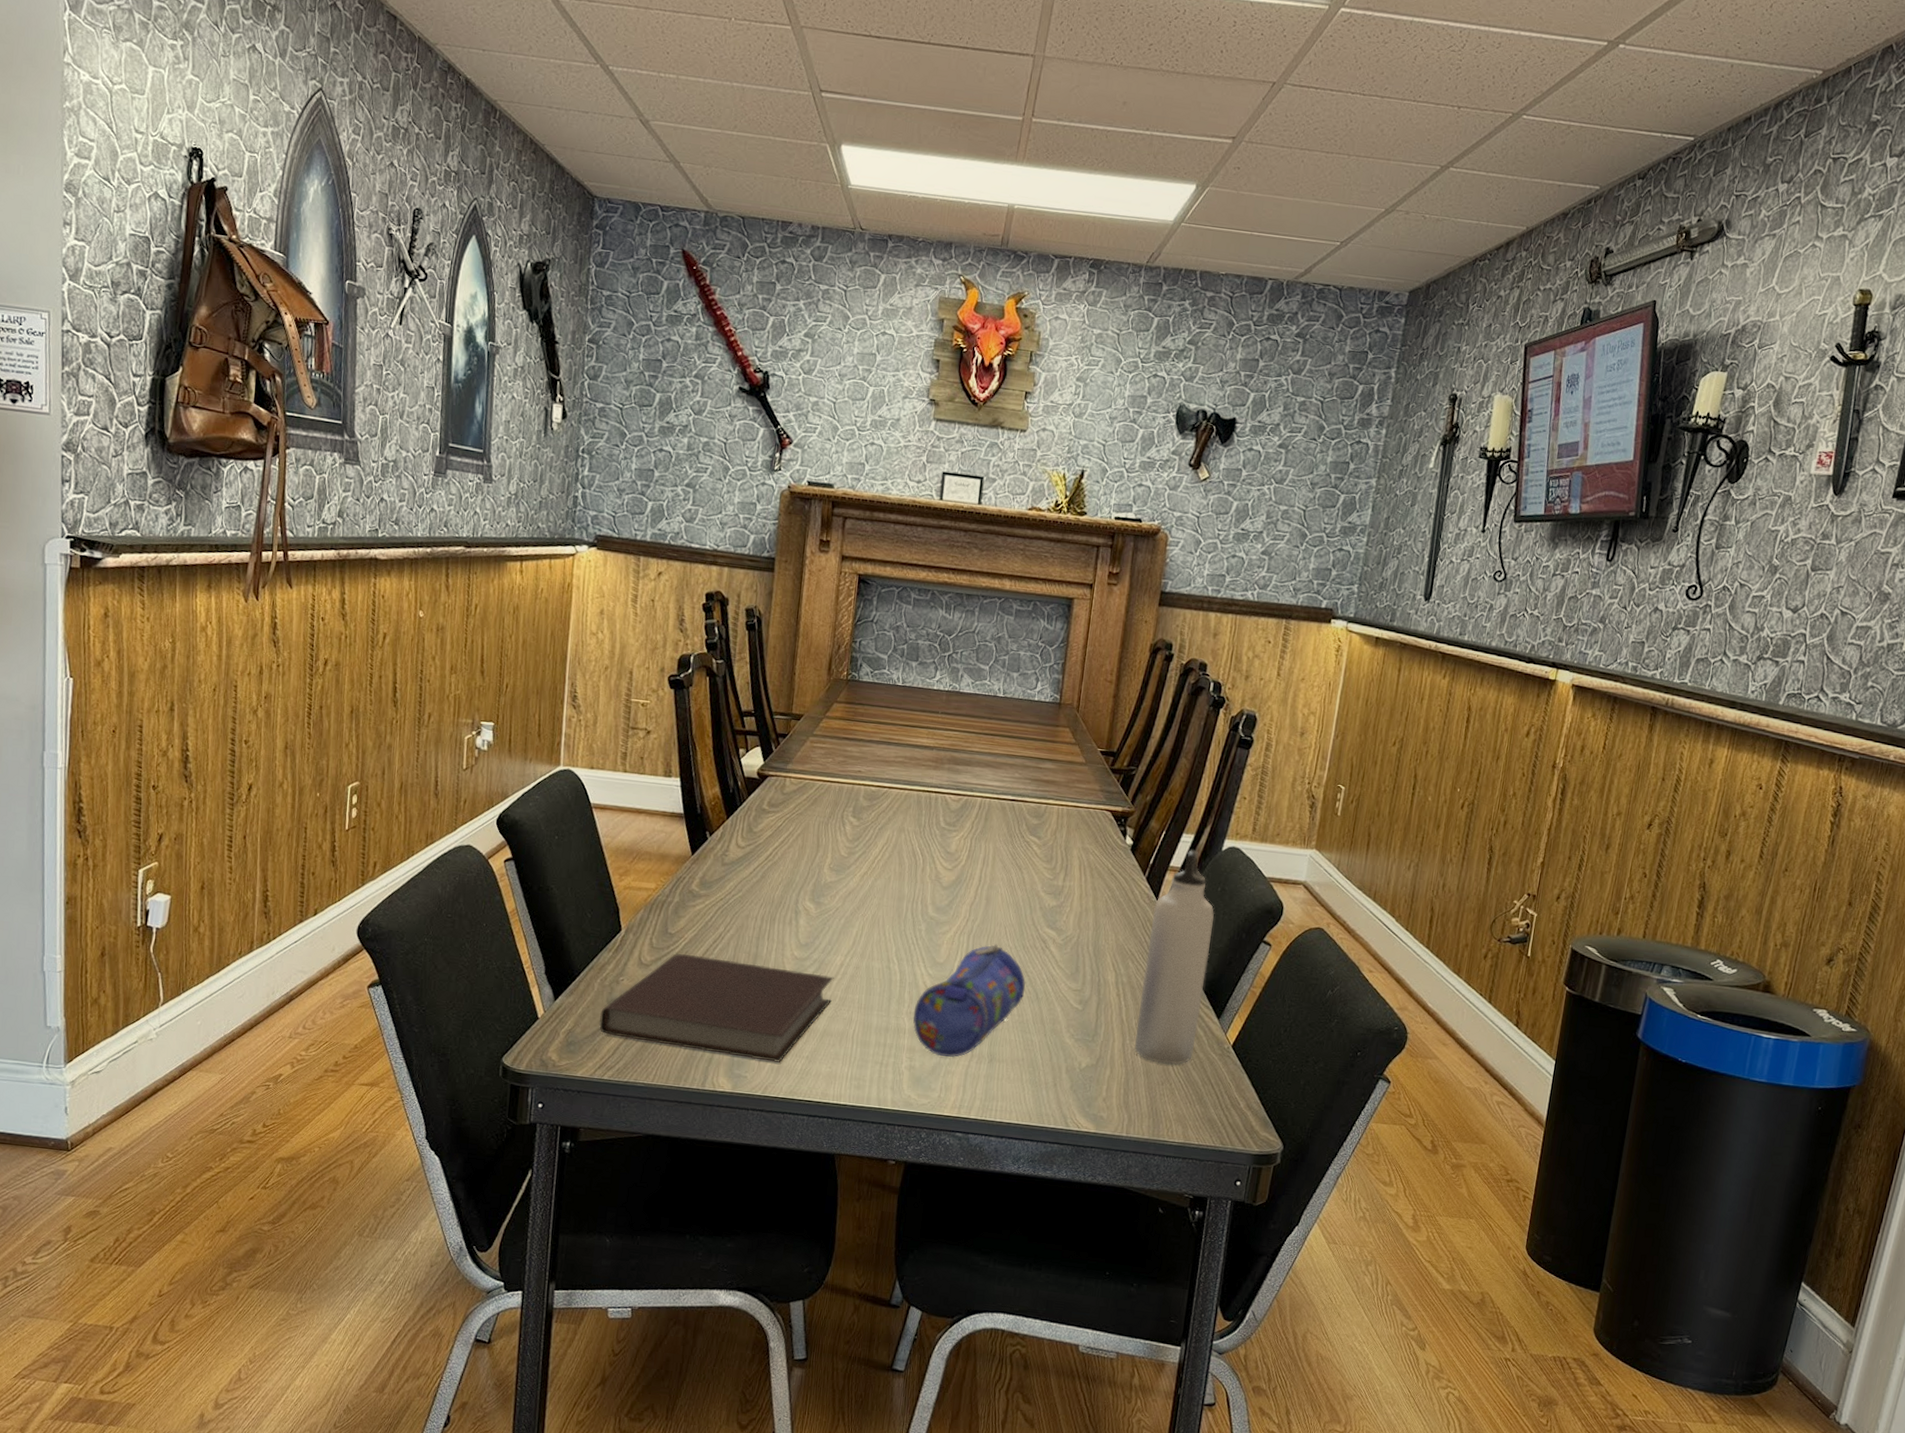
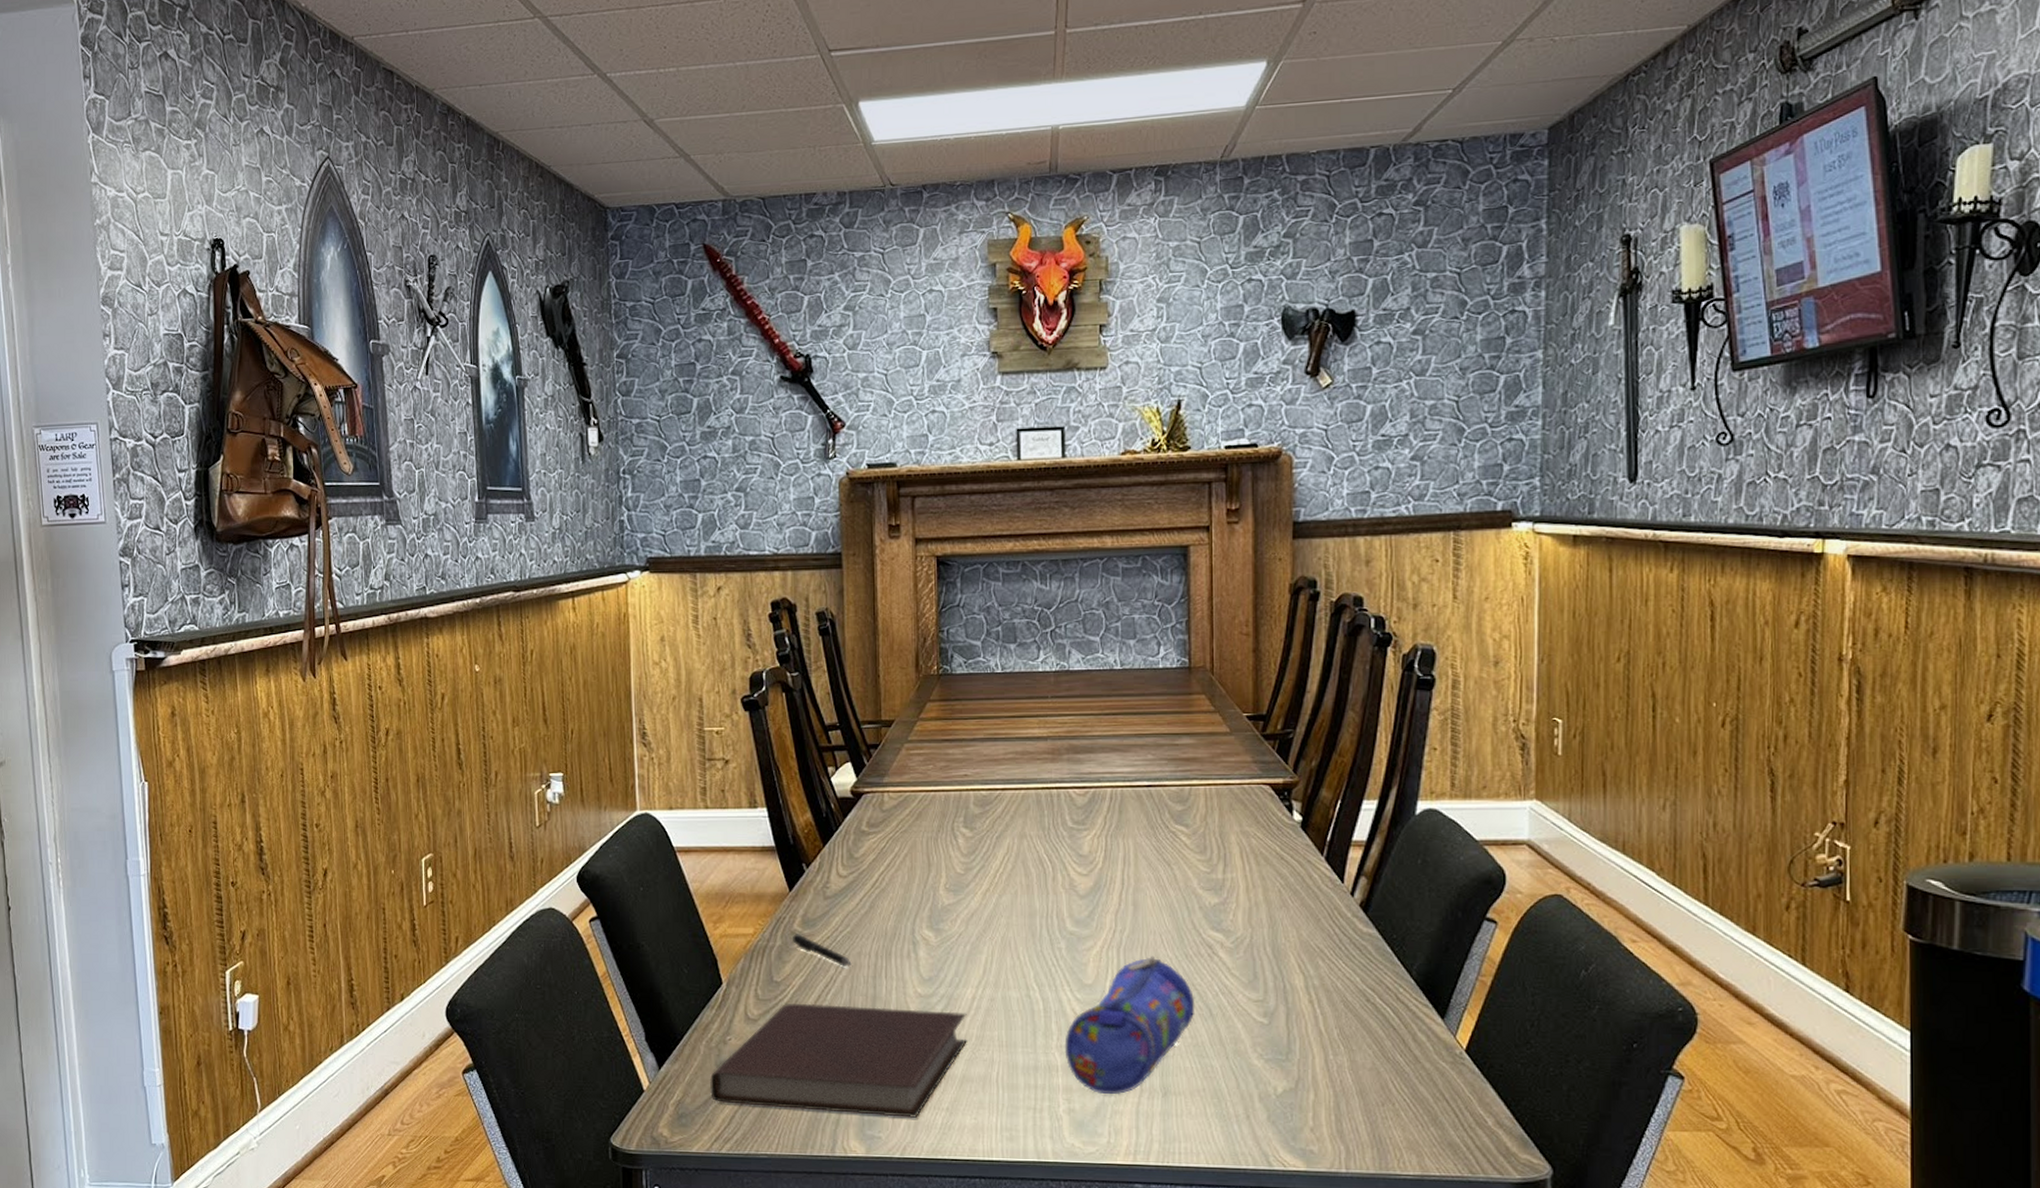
pen: none [689,893,740,928] -> present [793,934,852,968]
water bottle: present [1134,850,1214,1065] -> none [1339,818,1419,1080]

